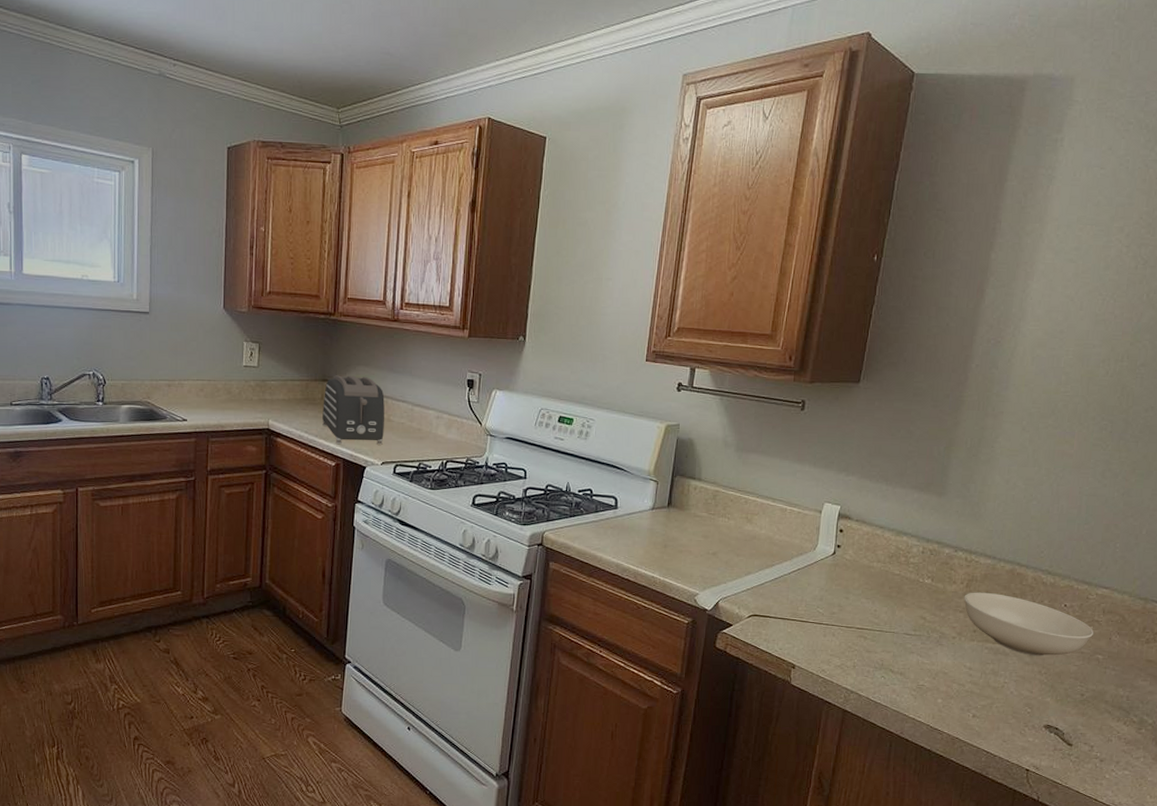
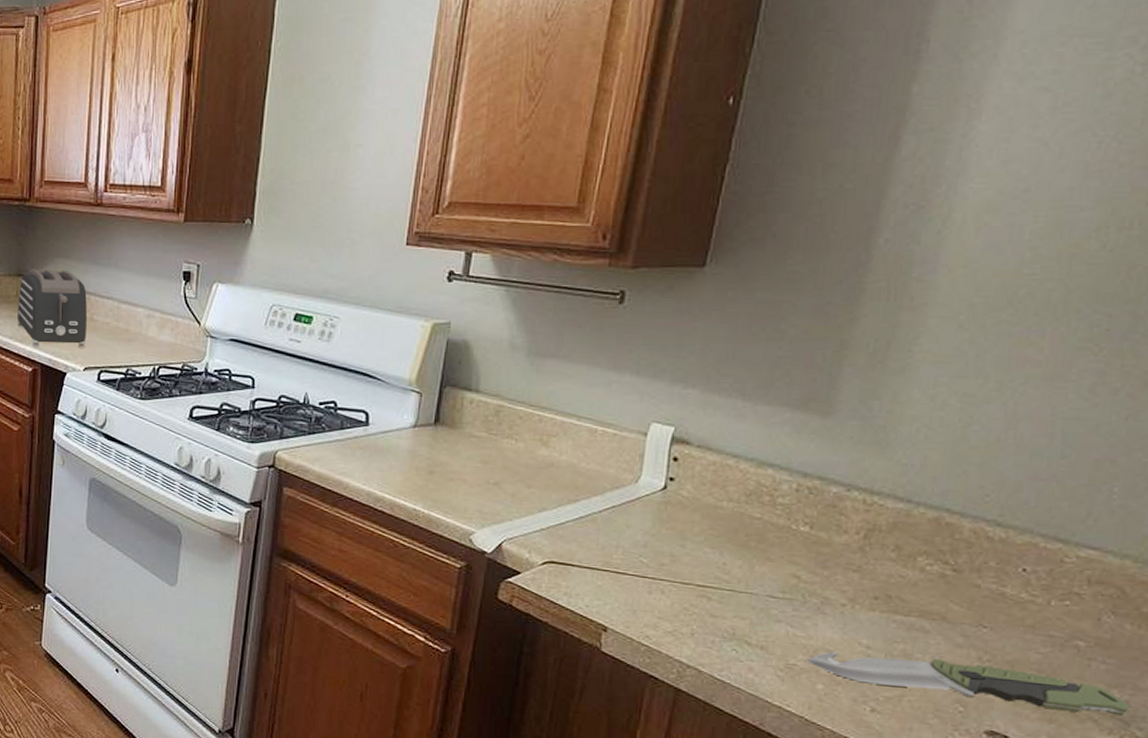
knife: none [930,674,1130,707] -> present [805,651,1131,716]
bowl: present [964,592,1094,656] -> none [859,545,1072,638]

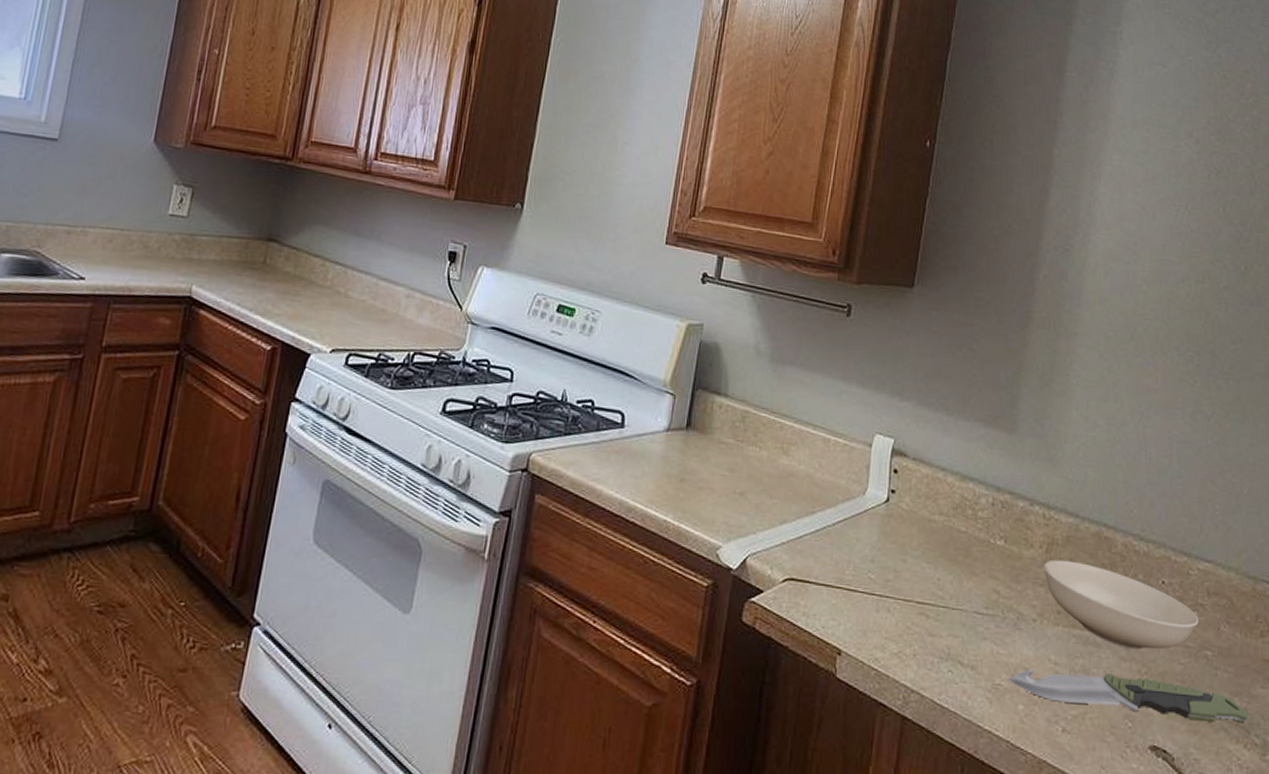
toaster: present [18,269,87,348] -> none [260,234,344,327]
bowl: none [859,545,1072,638] -> present [1044,559,1200,650]

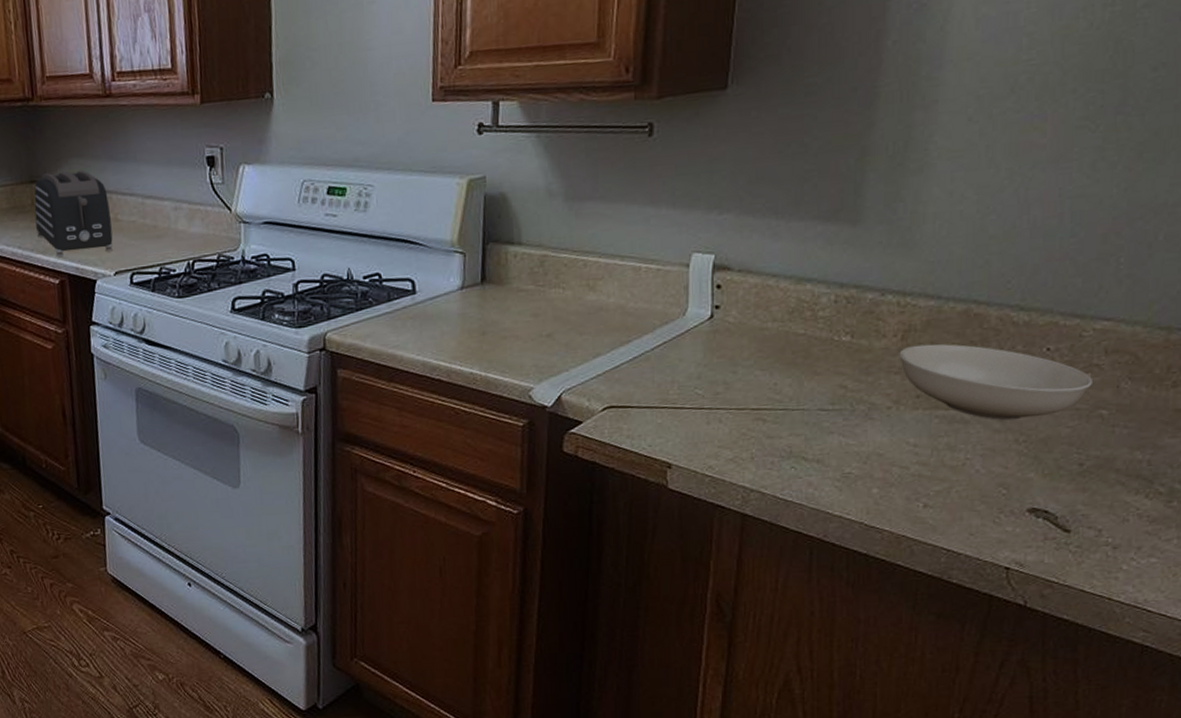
toaster: none [260,234,344,327] -> present [34,170,113,257]
knife: present [1008,669,1249,724] -> none [859,446,1153,481]

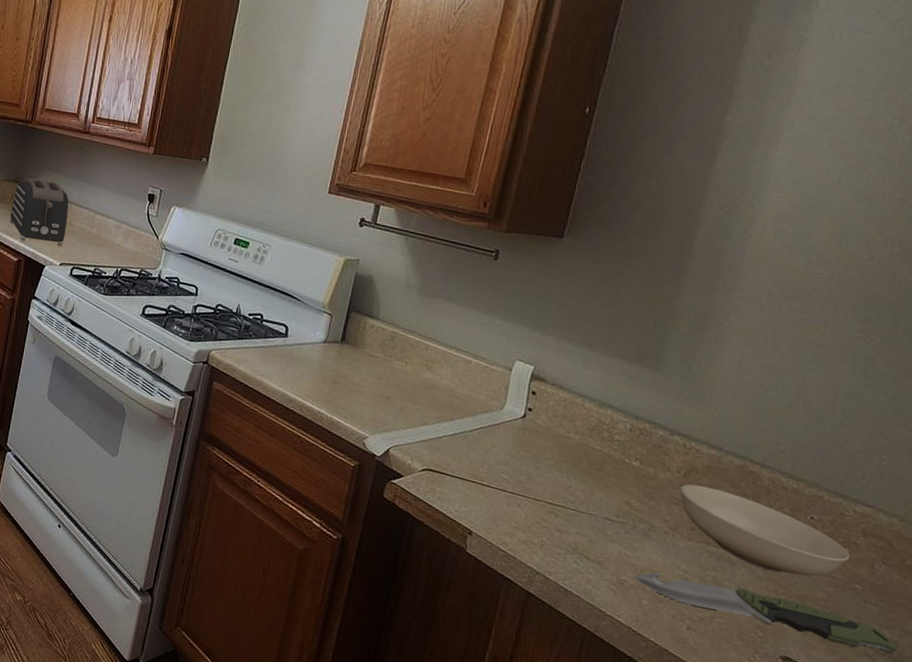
knife: none [859,446,1153,481] -> present [634,572,899,655]

